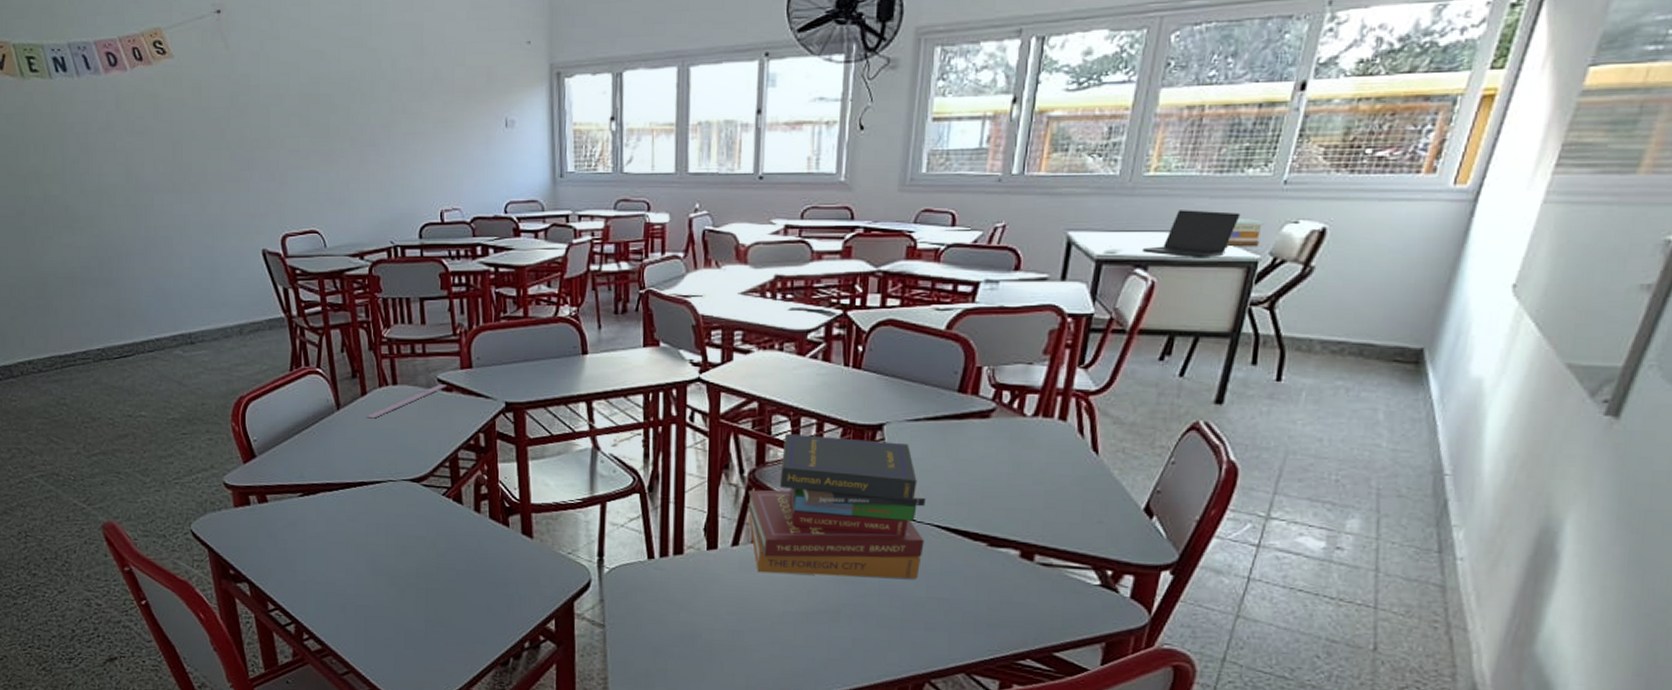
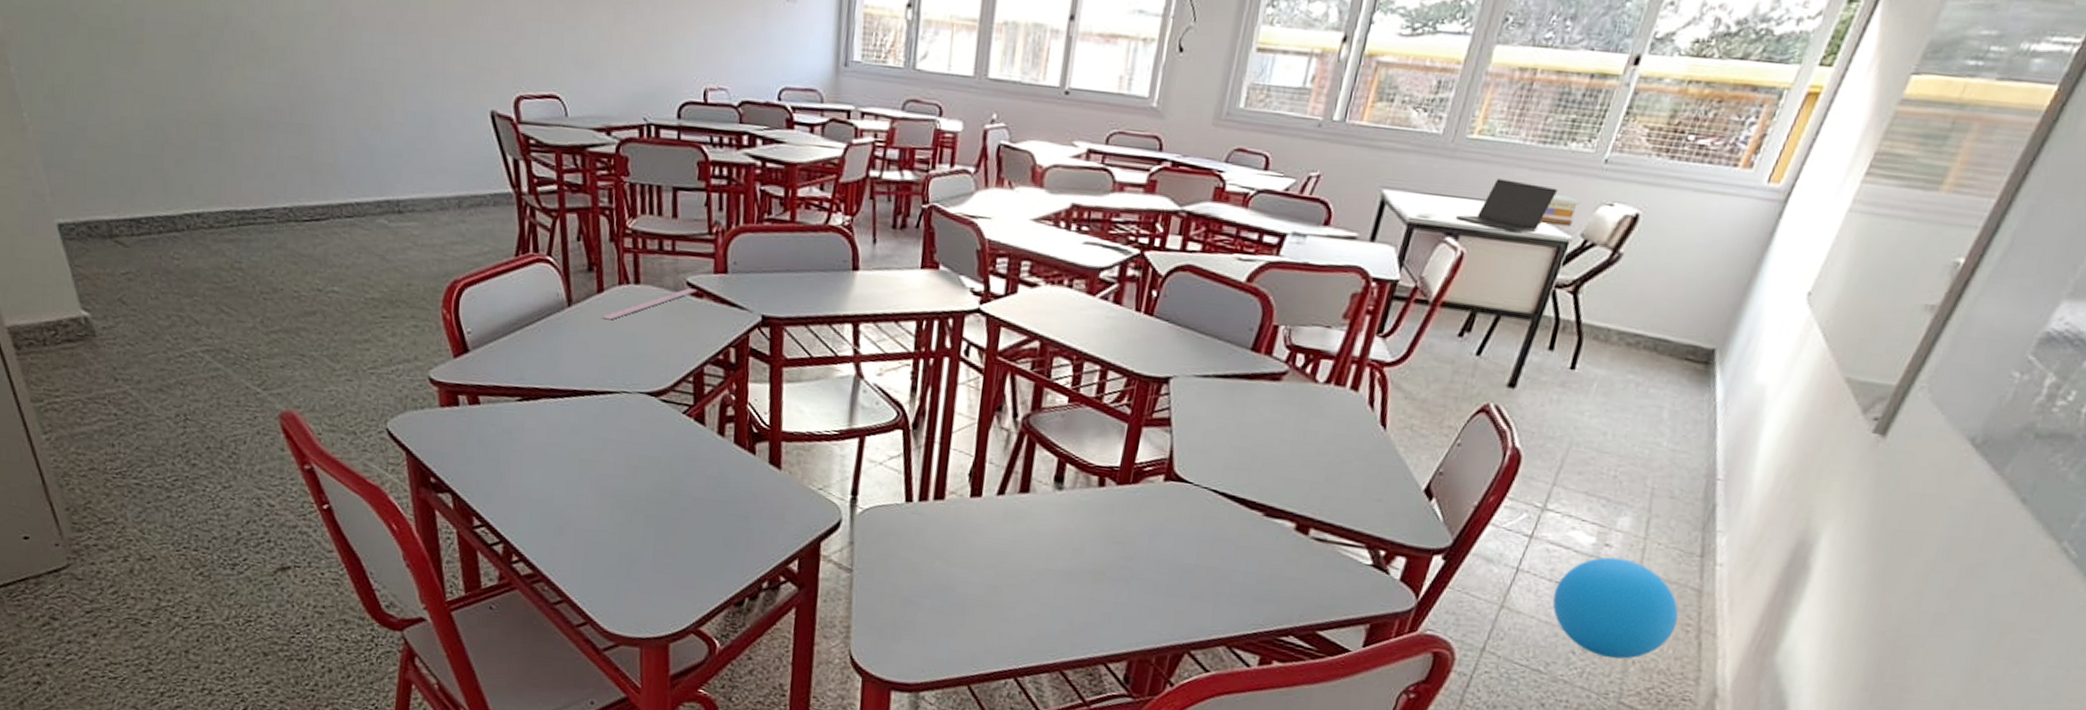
books: present [747,433,927,579] -> none [1017,378,1207,545]
ball: none [1289,559,1424,661] -> present [1552,557,1679,659]

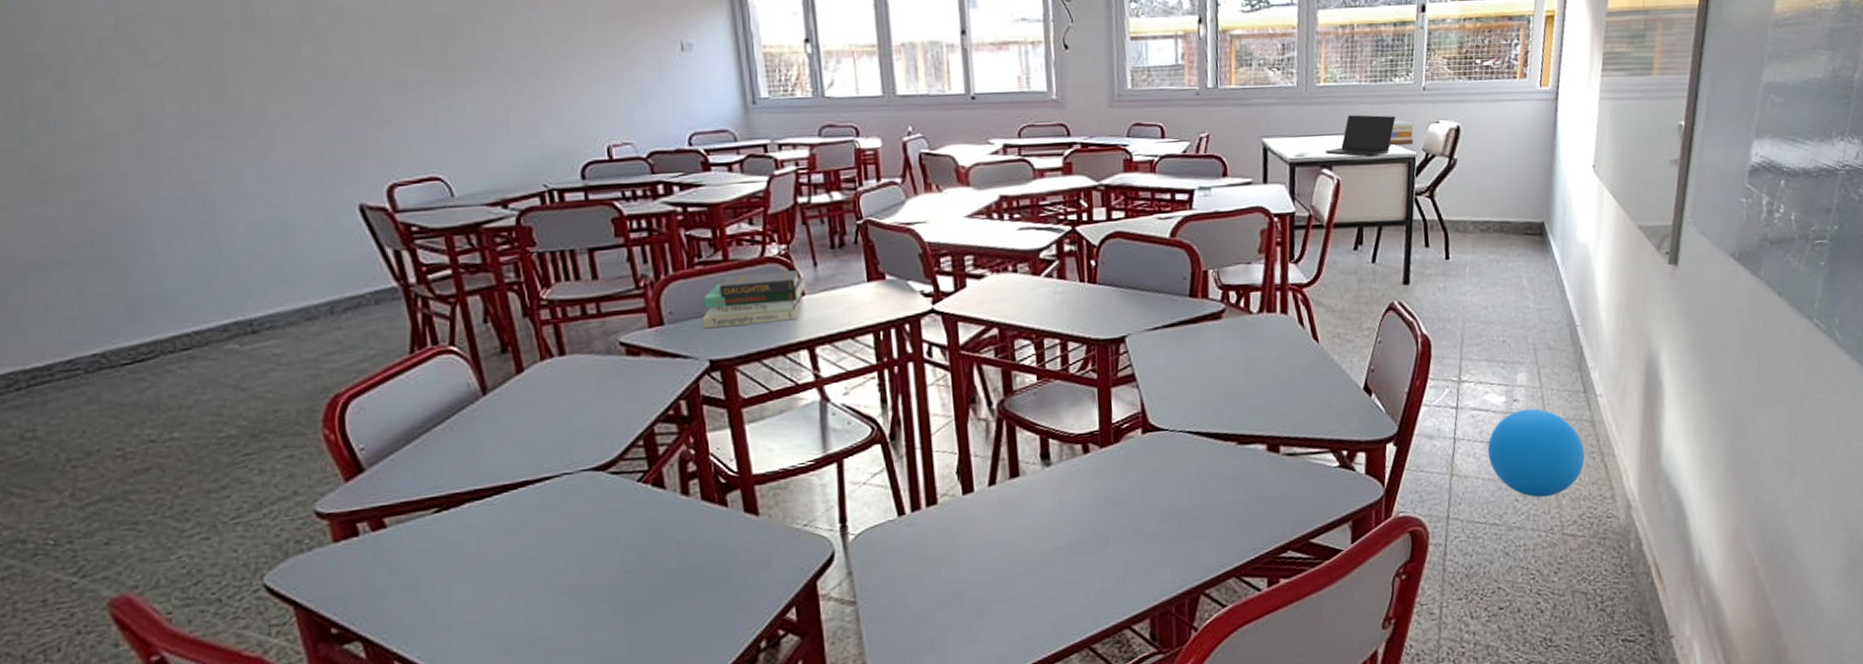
ruler: present [601,288,697,321] -> none [525,348,632,401]
books: none [761,236,863,293] -> present [702,270,807,329]

